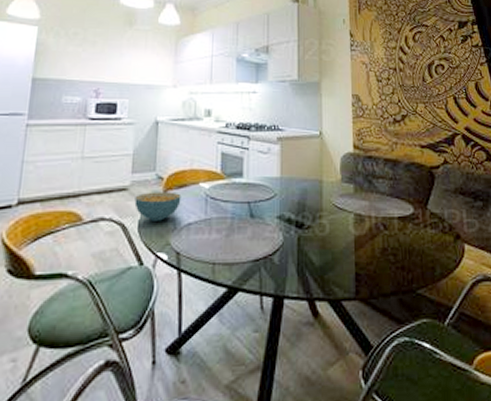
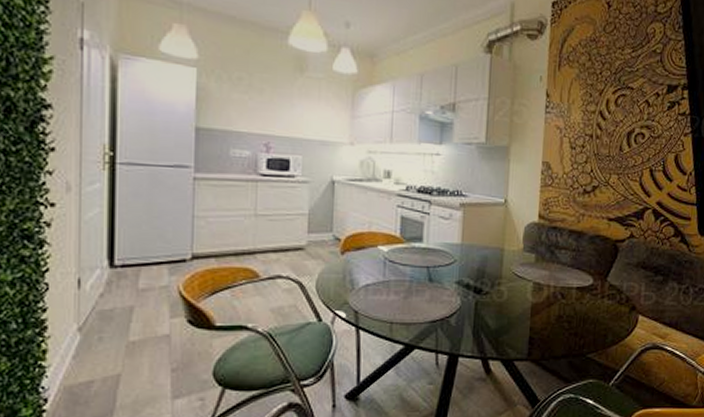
cereal bowl: present [134,191,182,221] -> none [311,252,359,281]

